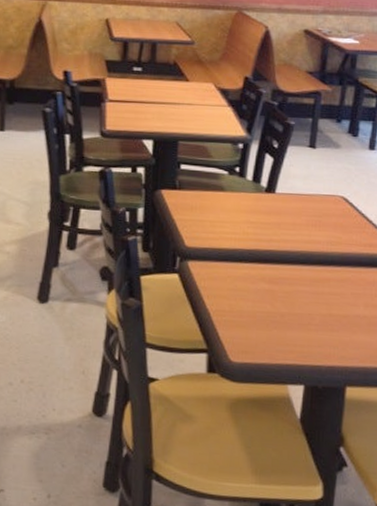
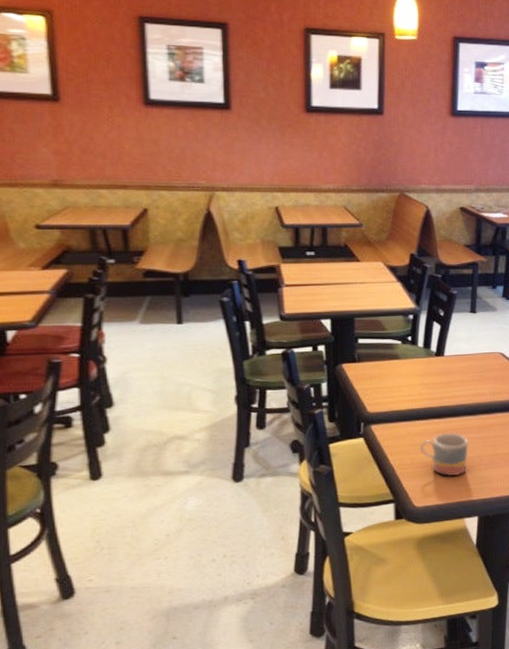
mug: none [241,281,299,334] -> present [420,432,469,477]

